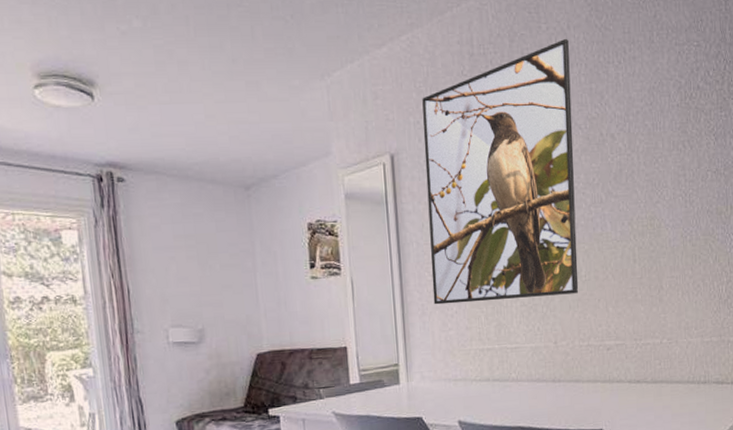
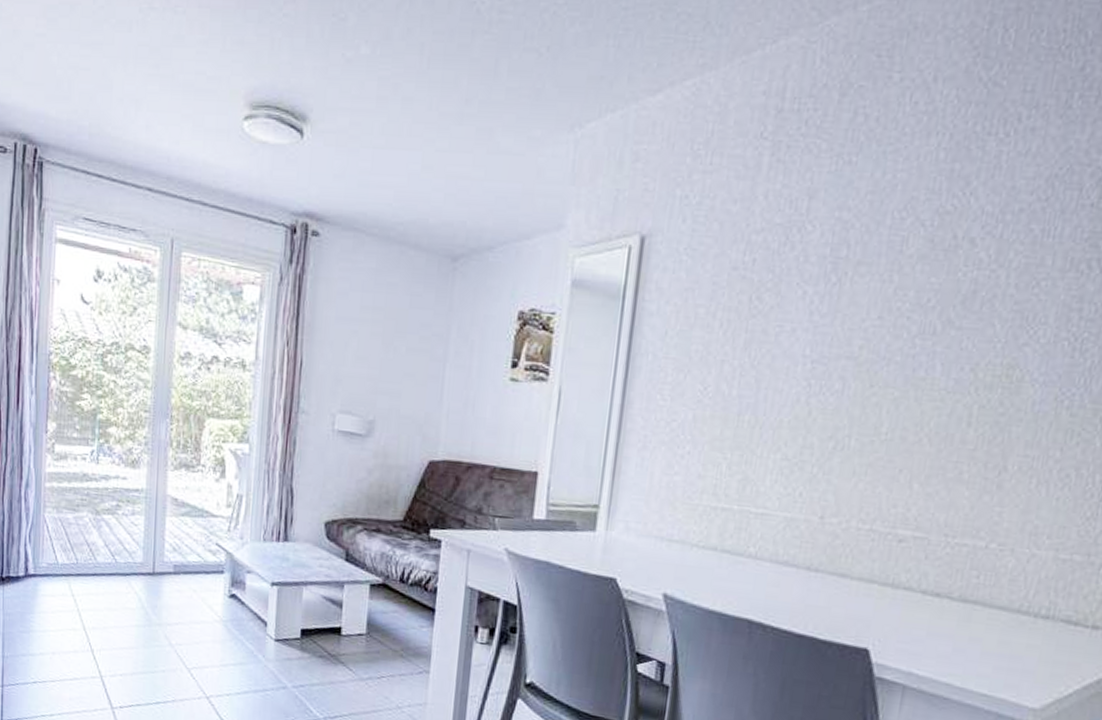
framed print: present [422,38,579,305] -> none [660,94,931,456]

